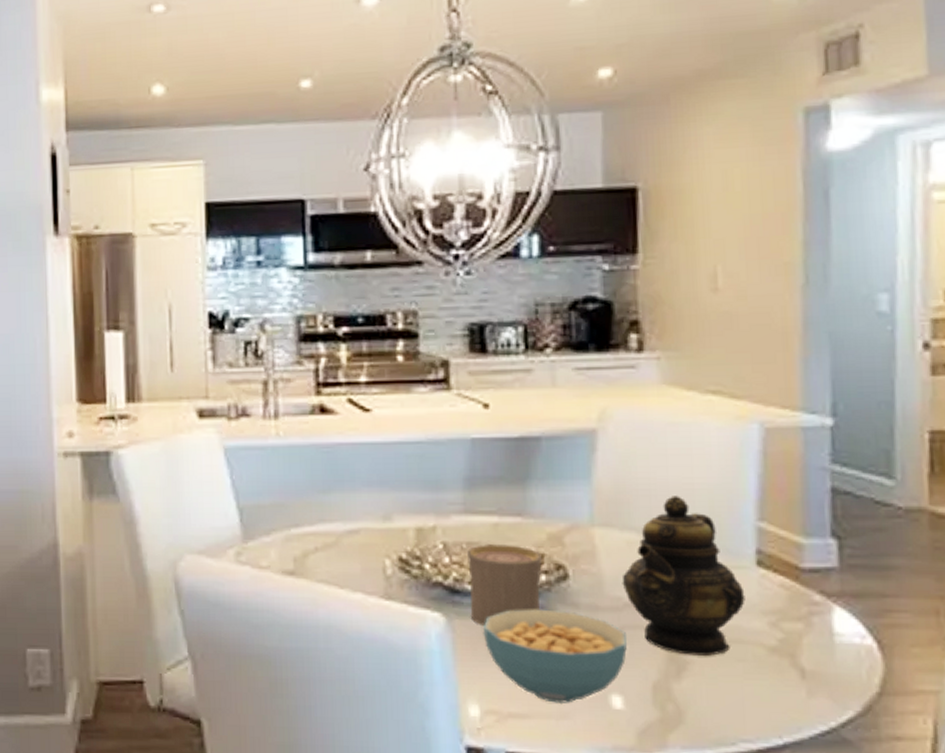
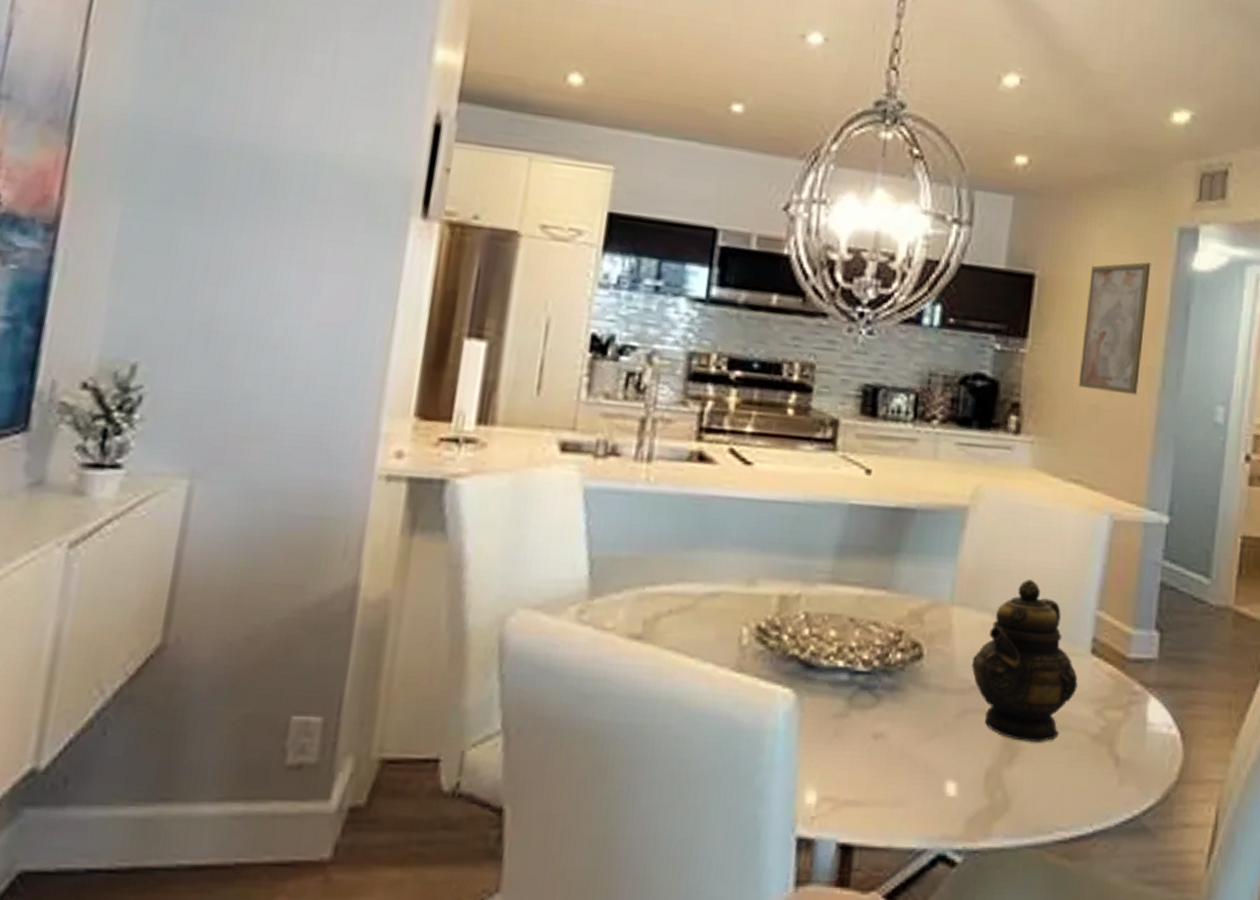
cup: present [467,545,542,625] -> none [821,617,900,704]
cereal bowl: present [484,609,627,705] -> none [832,688,968,791]
wall art: none [701,152,777,296] -> present [1078,262,1151,396]

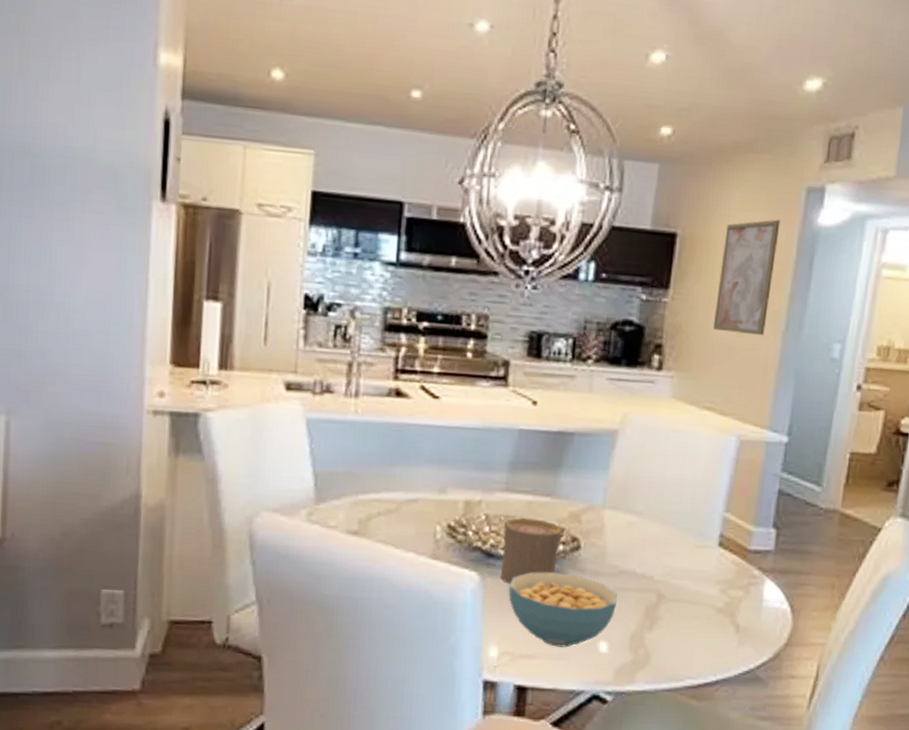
cup: none [821,617,900,704] -> present [500,518,562,584]
cereal bowl: none [832,688,968,791] -> present [509,572,617,648]
teapot: present [971,579,1078,742] -> none [619,488,707,614]

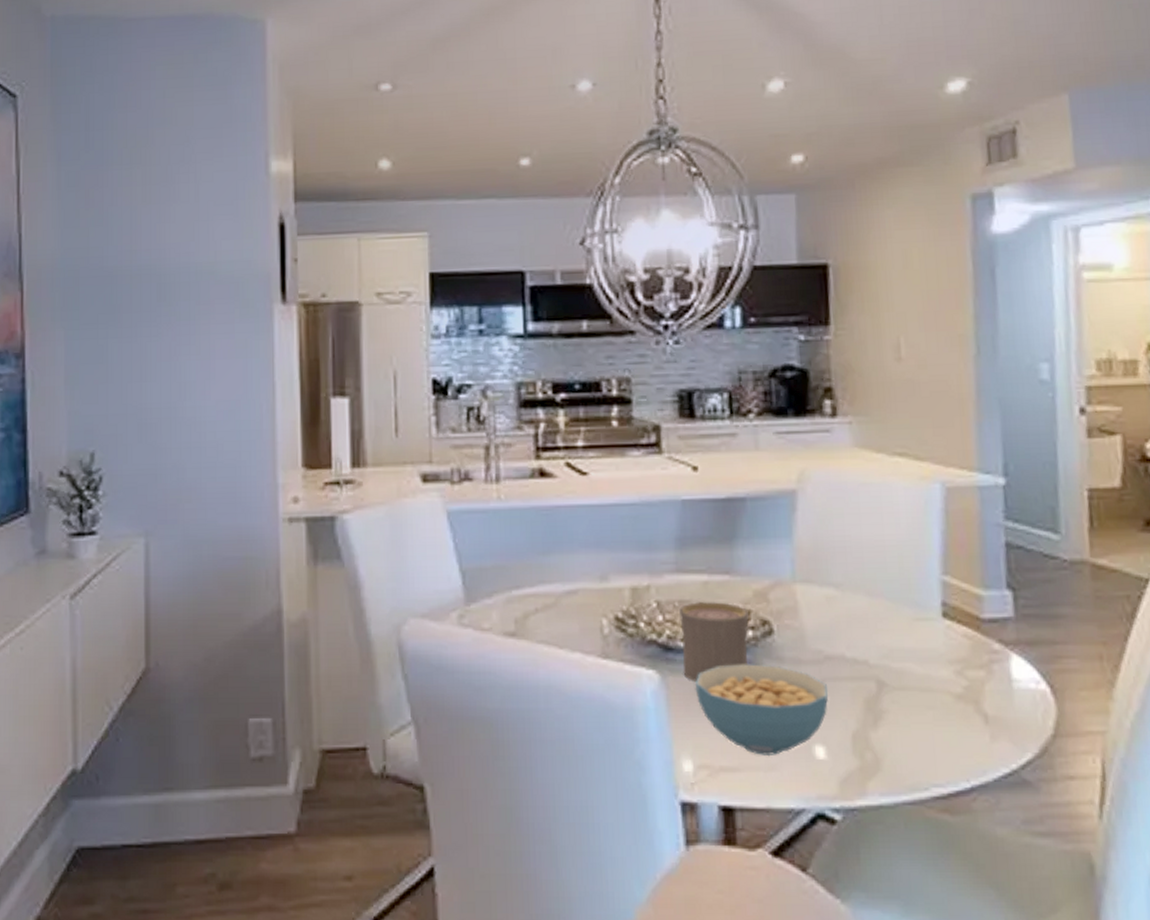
wall art: present [712,219,781,336] -> none [884,233,952,365]

